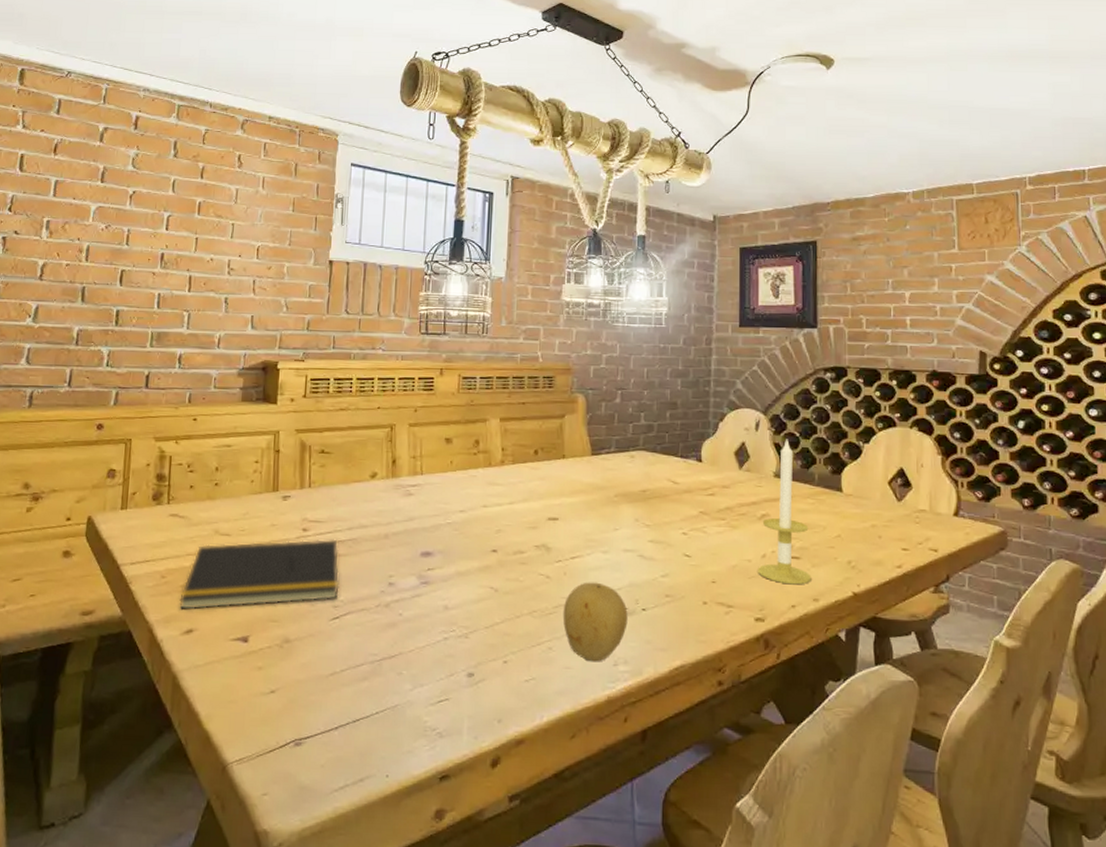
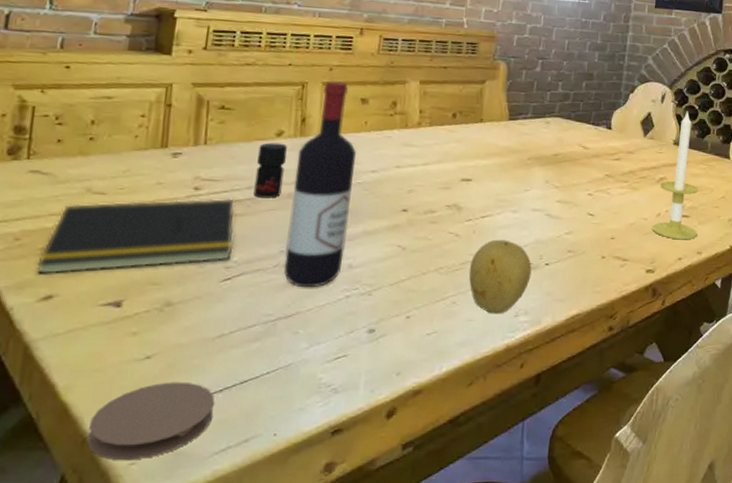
coaster: none [227,716,332,791] -> present [87,381,215,461]
jar: none [354,484,381,539] -> present [253,142,287,198]
wine bottle: none [385,422,445,629] -> present [283,81,357,288]

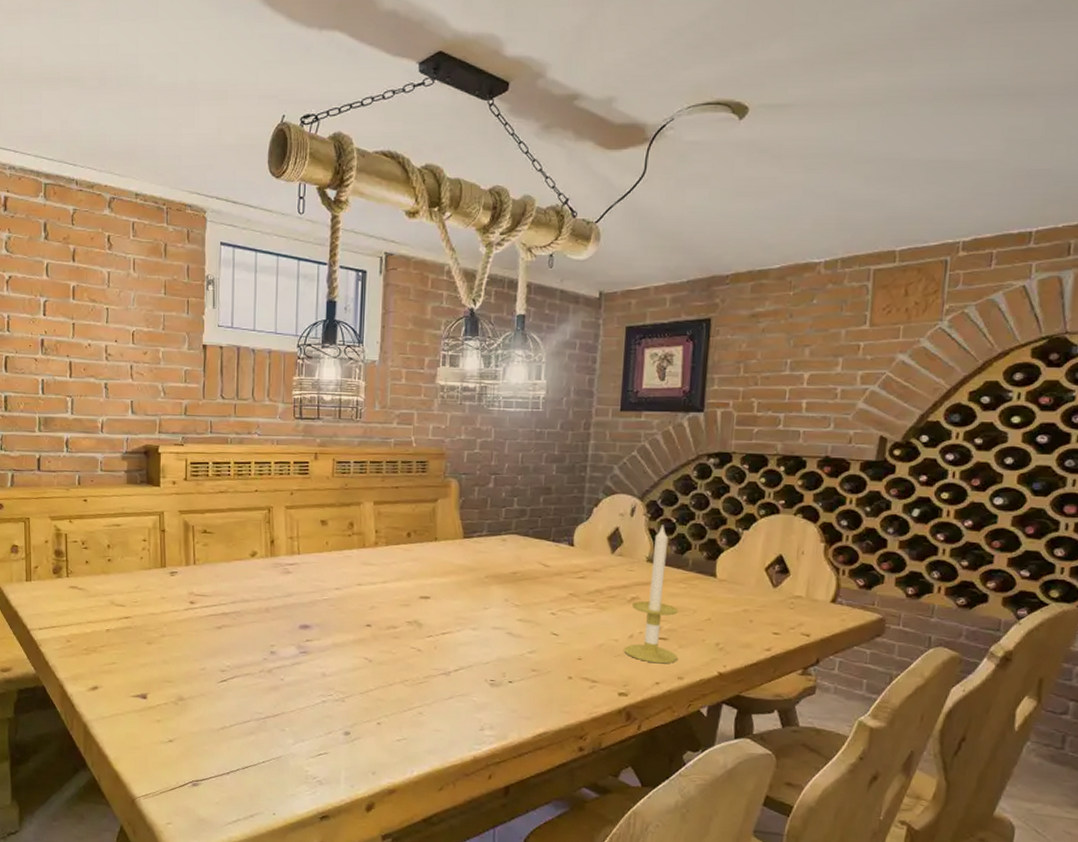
notepad: present [36,198,236,275] -> none [84,611,226,671]
coaster: present [87,381,215,461] -> none [135,762,225,821]
jar: present [253,142,287,198] -> none [237,562,261,612]
wine bottle: present [283,81,357,288] -> none [268,504,321,692]
fruit: present [469,239,532,314] -> none [433,655,495,727]

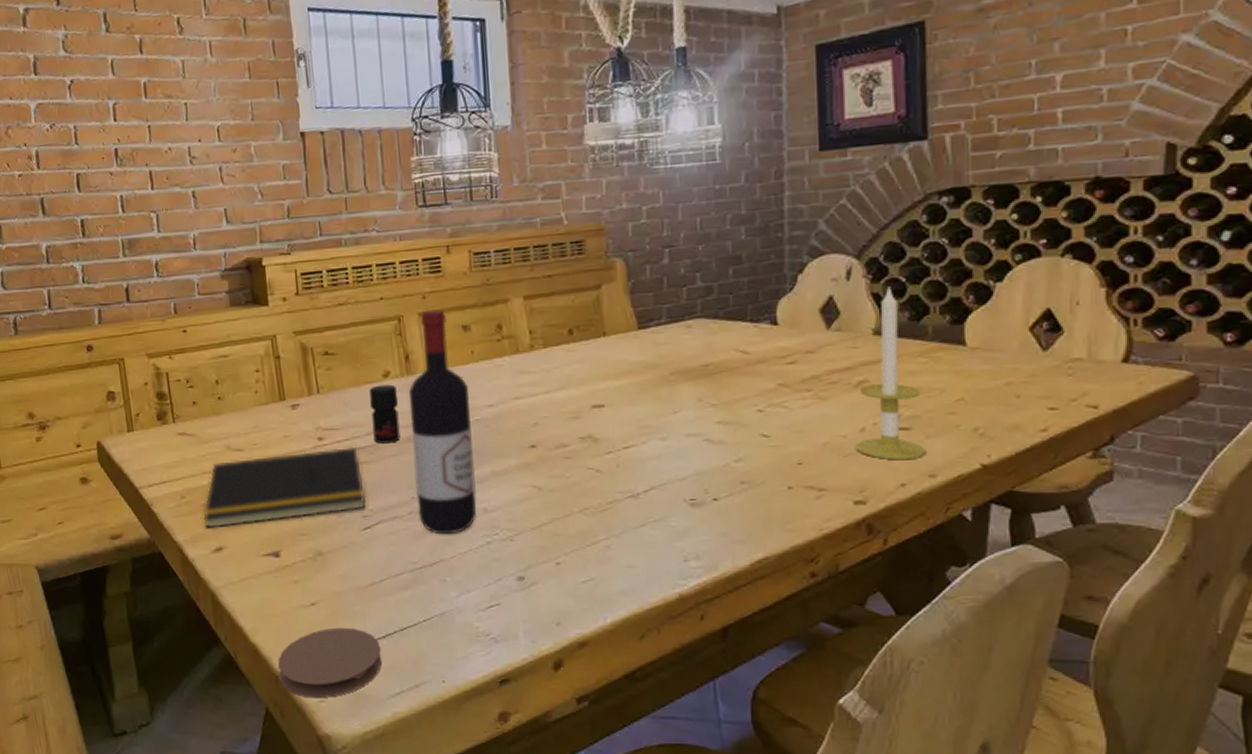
notepad: none [84,611,226,671] -> present [203,446,367,529]
coaster: none [135,762,225,821] -> present [278,627,382,699]
jar: none [237,562,261,612] -> present [369,384,401,444]
wine bottle: none [268,504,321,692] -> present [408,309,477,535]

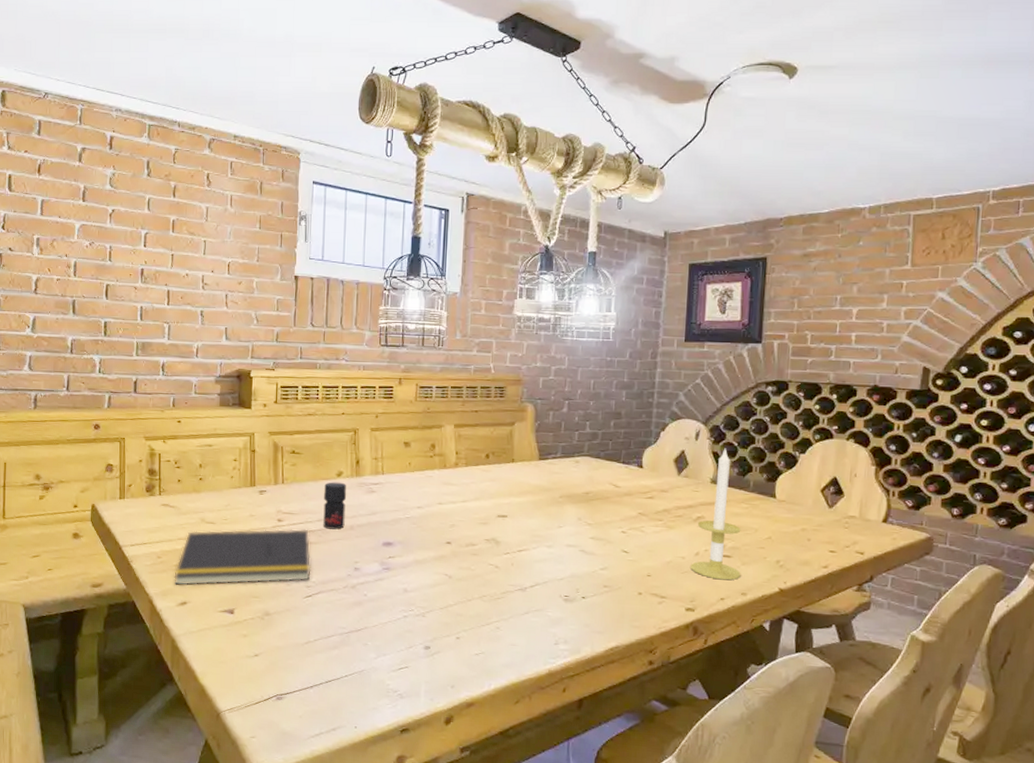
coaster: present [278,627,382,699] -> none [220,676,308,735]
wine bottle: present [408,309,477,535] -> none [351,427,404,607]

